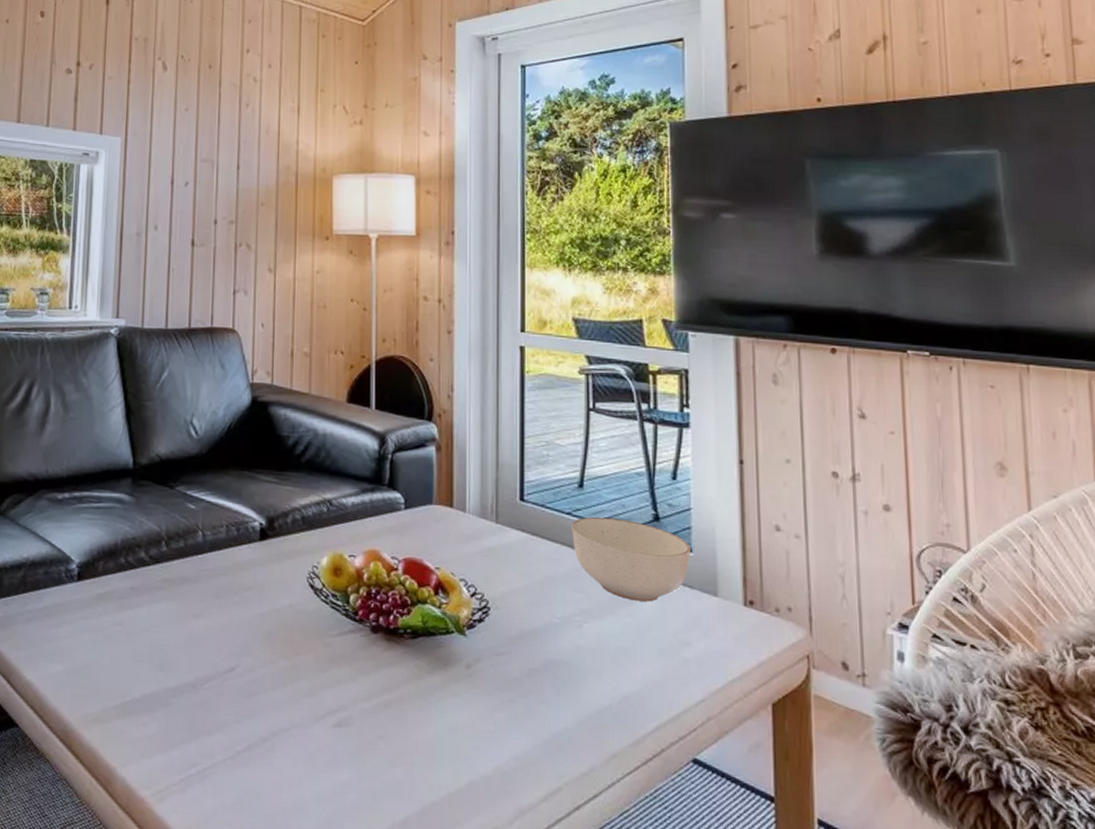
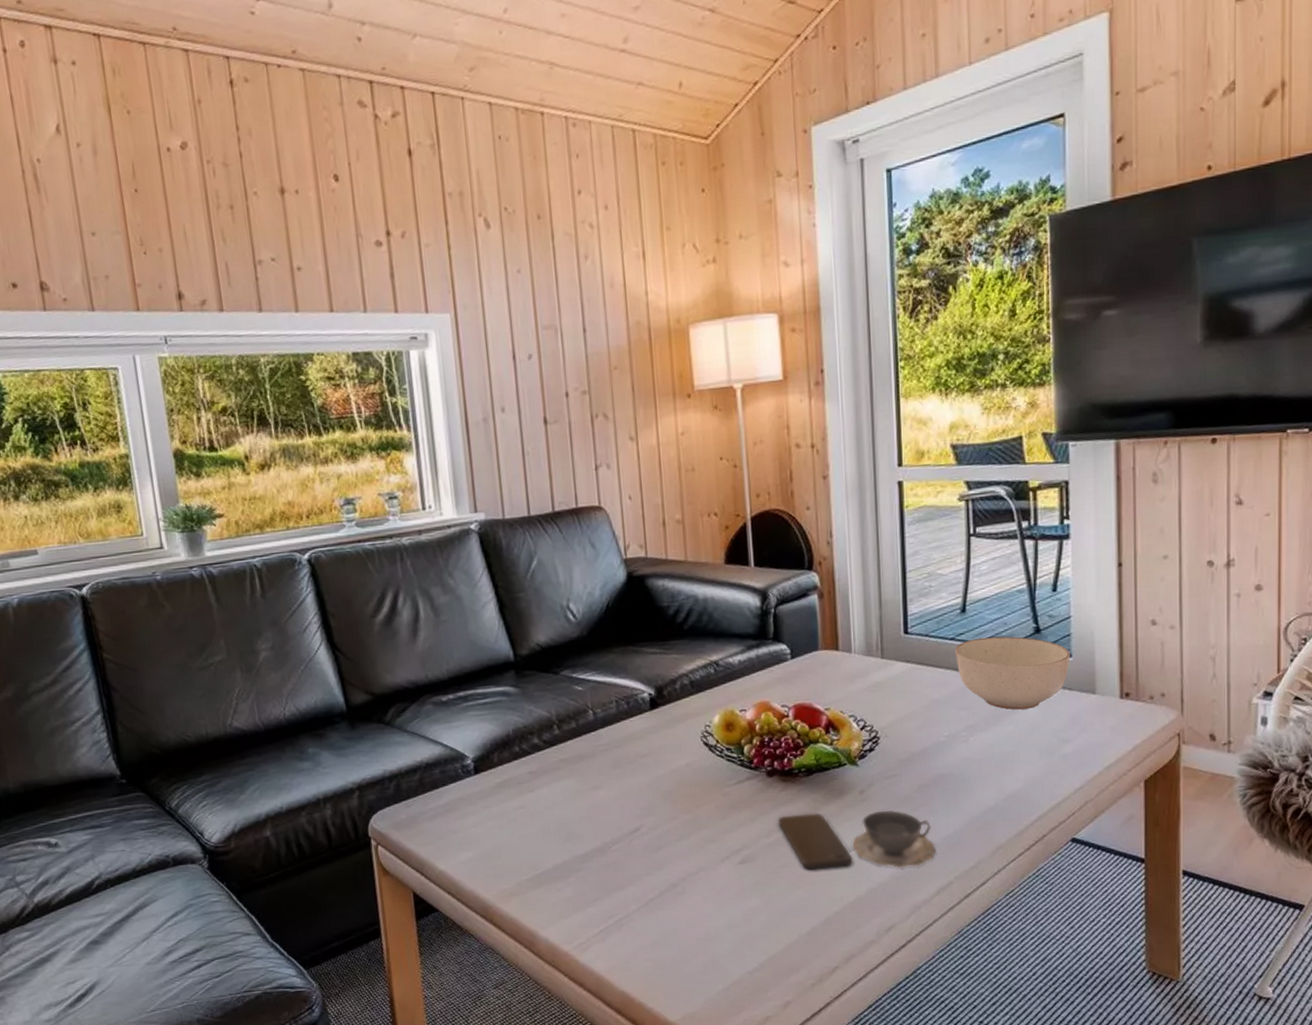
smartphone: none [378,678,455,750] -> present [777,812,853,870]
teacup: none [455,690,544,763] -> present [852,809,935,868]

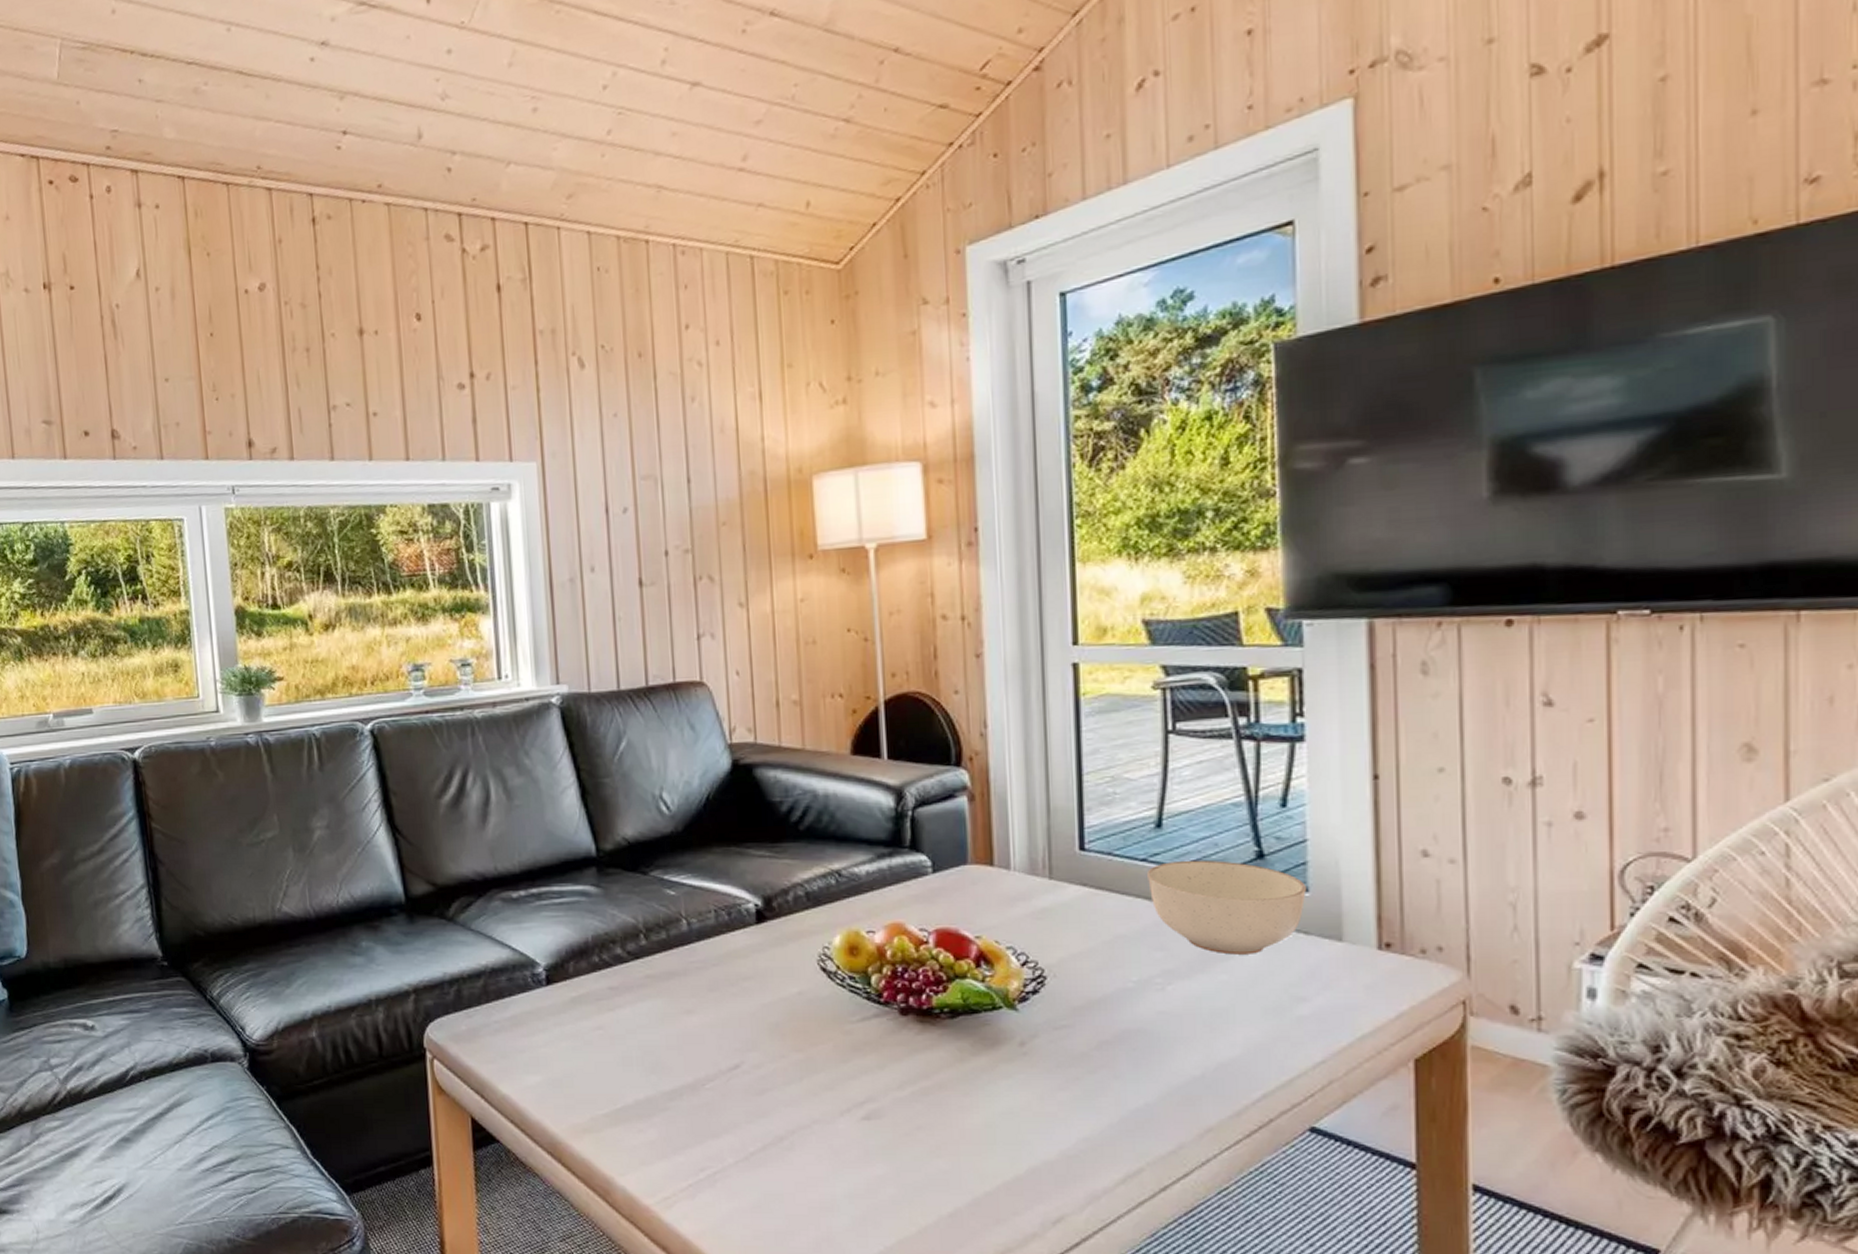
smartphone: present [777,812,853,870] -> none [912,1063,1010,1136]
teacup: present [852,809,935,868] -> none [1009,1069,1120,1145]

